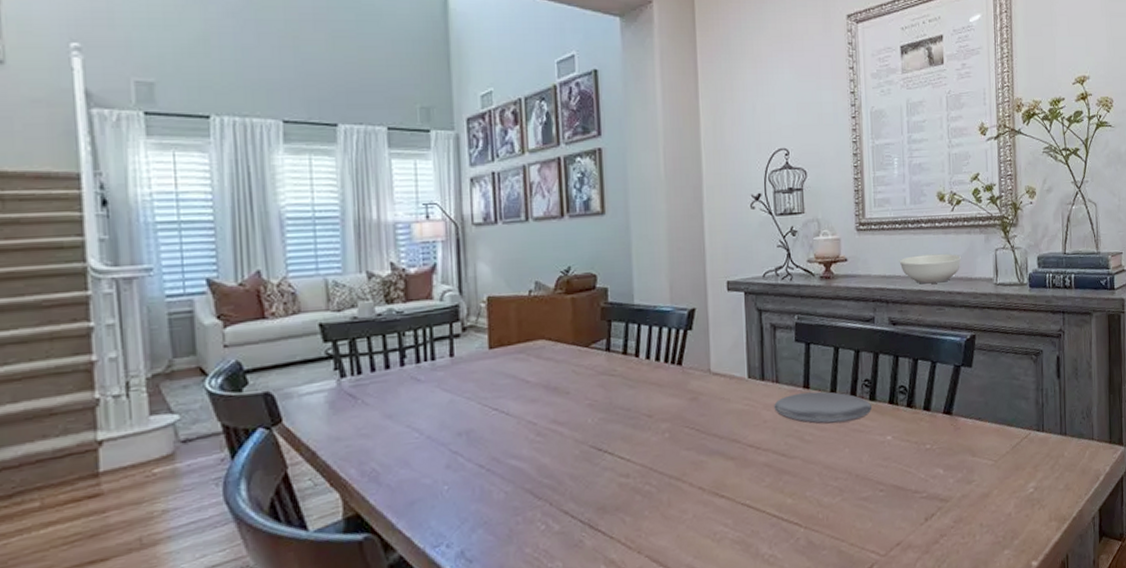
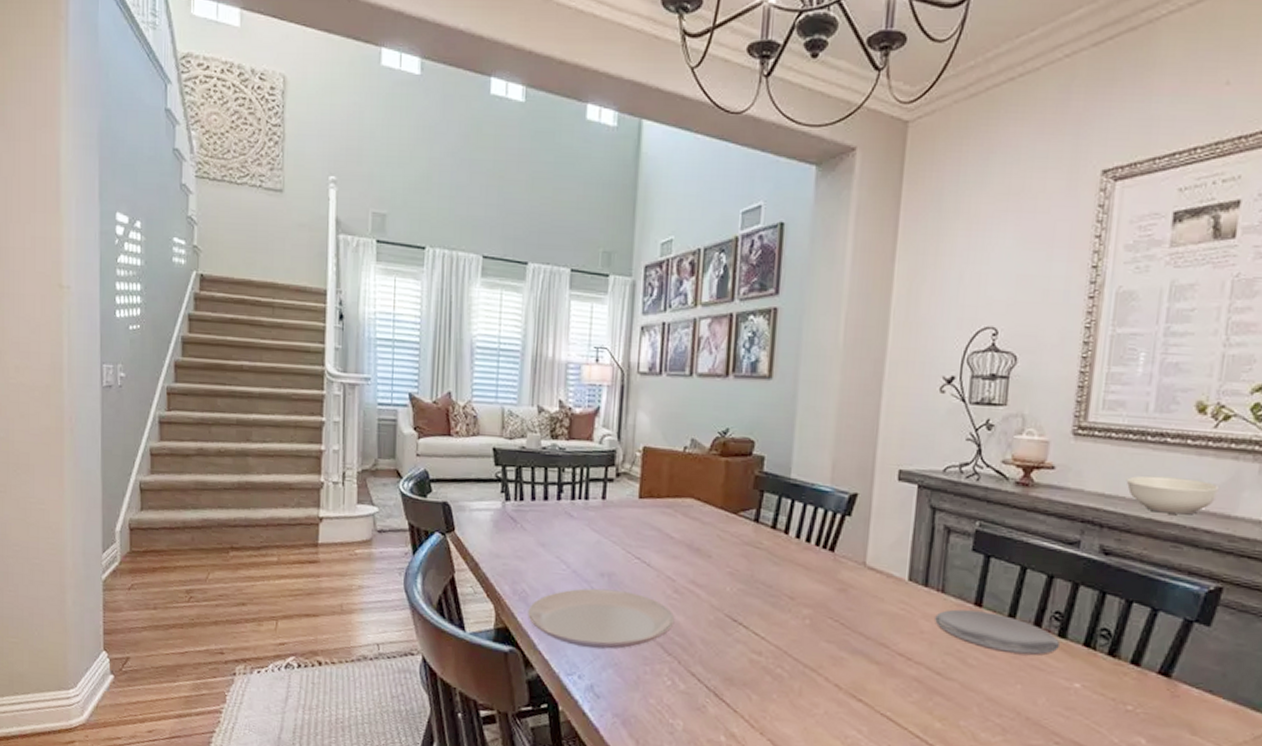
plate: none [381,445,541,515] -> present [528,588,675,649]

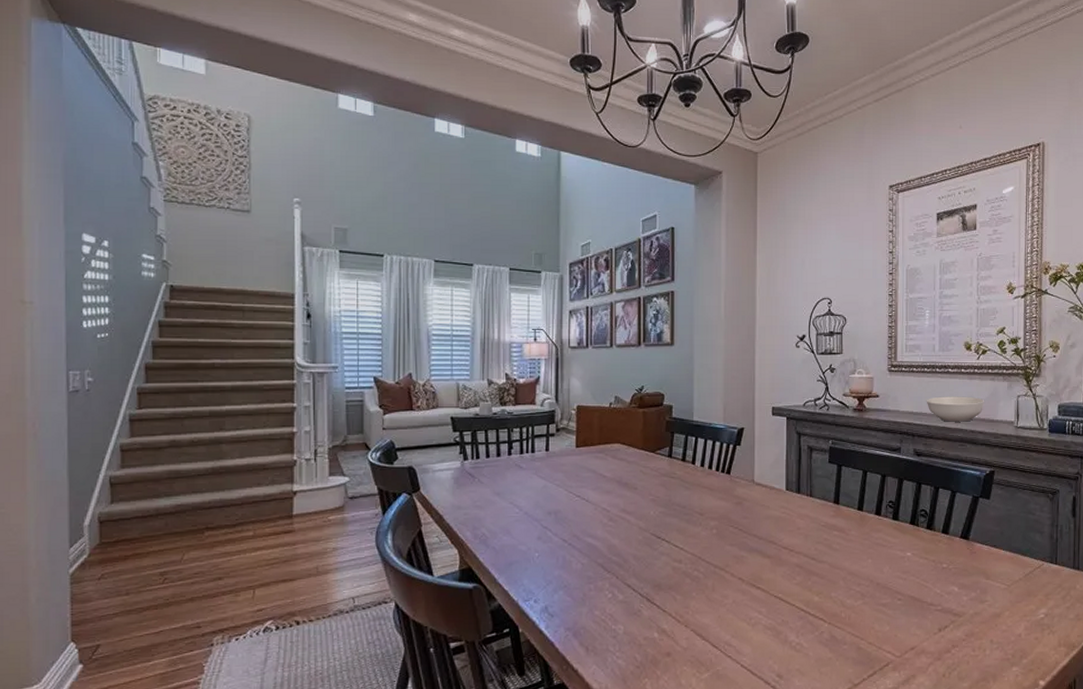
plate: present [528,588,675,649] -> none [488,524,611,575]
plate: present [935,609,1061,656] -> none [807,507,895,537]

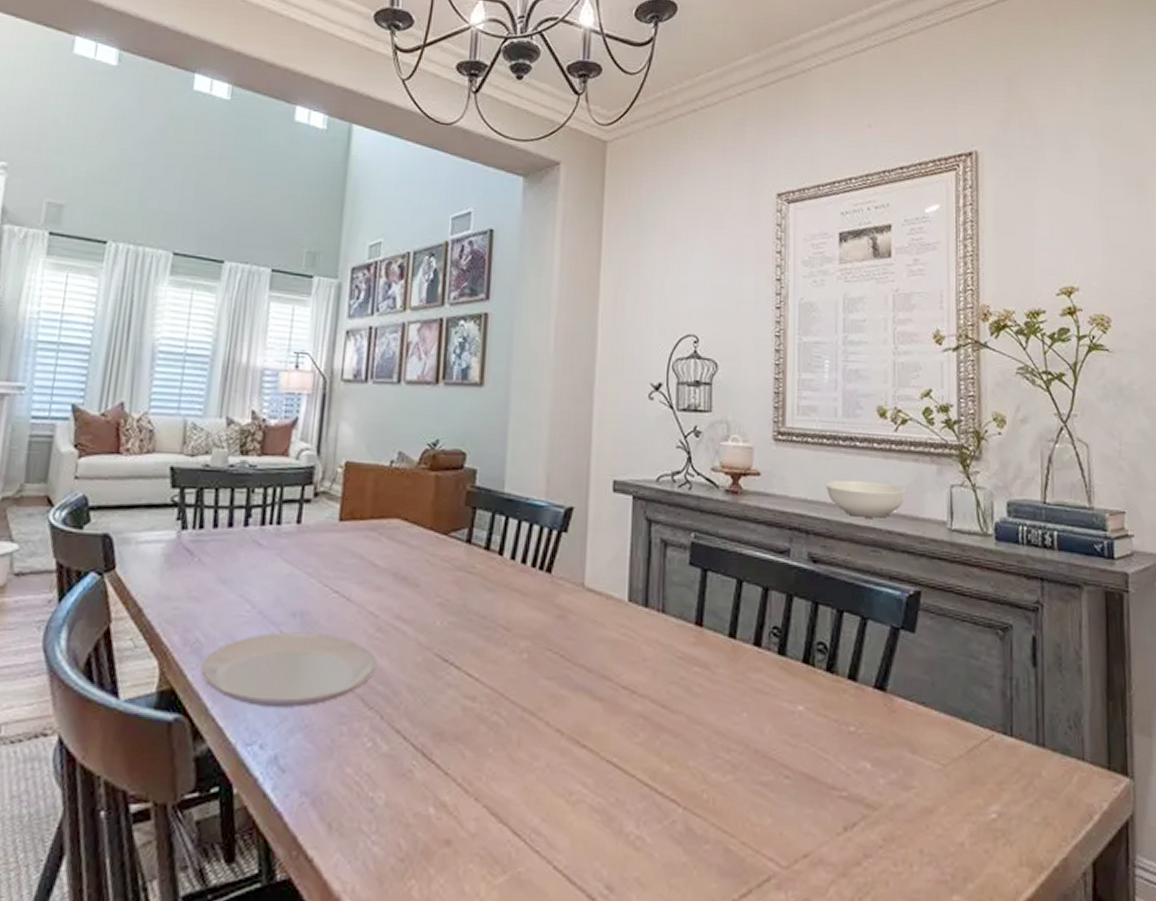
plate: none [488,524,611,575] -> present [200,631,378,707]

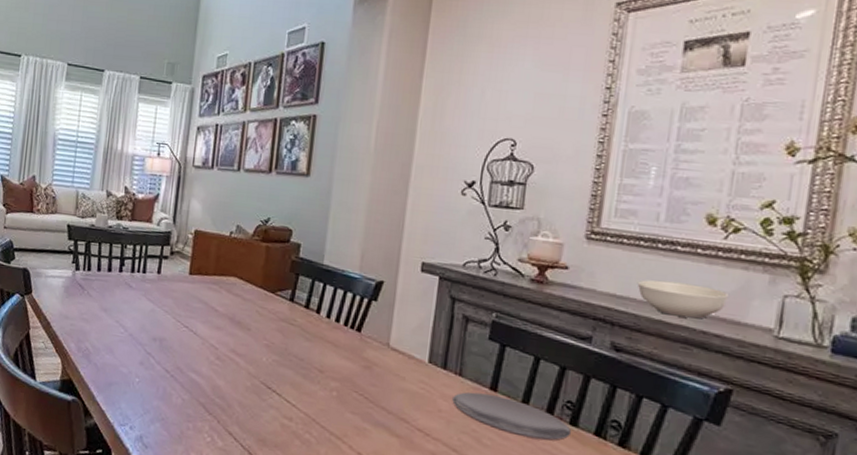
plate: present [200,631,378,707] -> none [89,350,216,405]
plate: none [657,631,781,678] -> present [452,392,572,442]

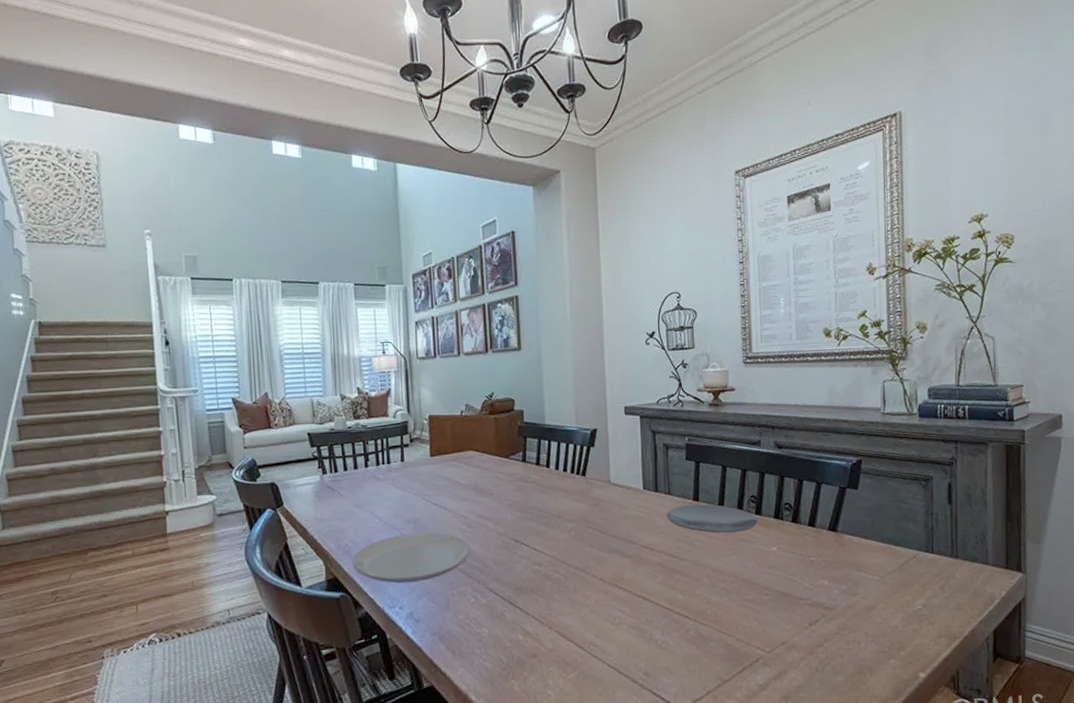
plate: none [89,350,216,405] -> present [352,532,471,583]
bowl: present [637,280,730,319] -> none [785,384,848,412]

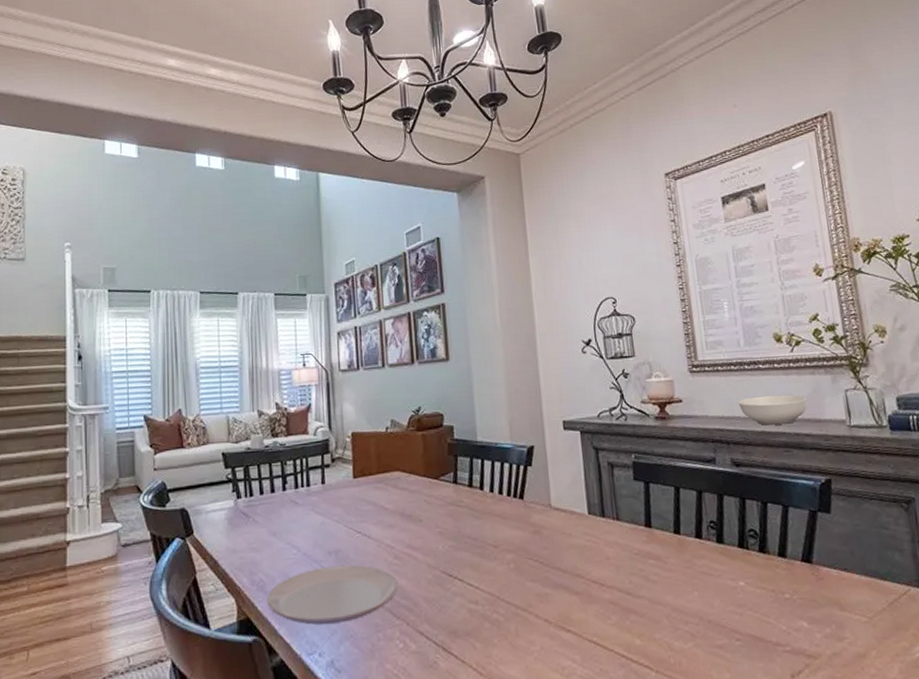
plate: present [666,504,758,533] -> none [616,531,721,566]
bowl: none [785,384,848,412] -> present [737,394,808,425]

